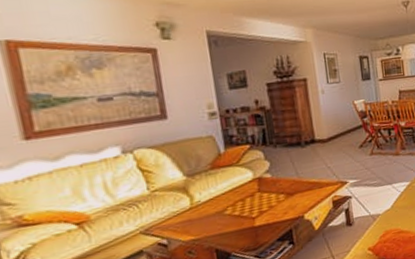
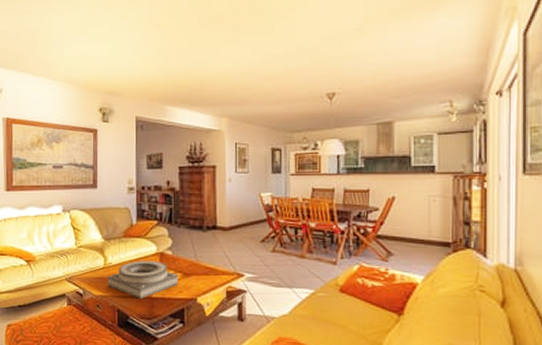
decorative bowl: none [197,187,283,232] -> present [107,260,179,298]

